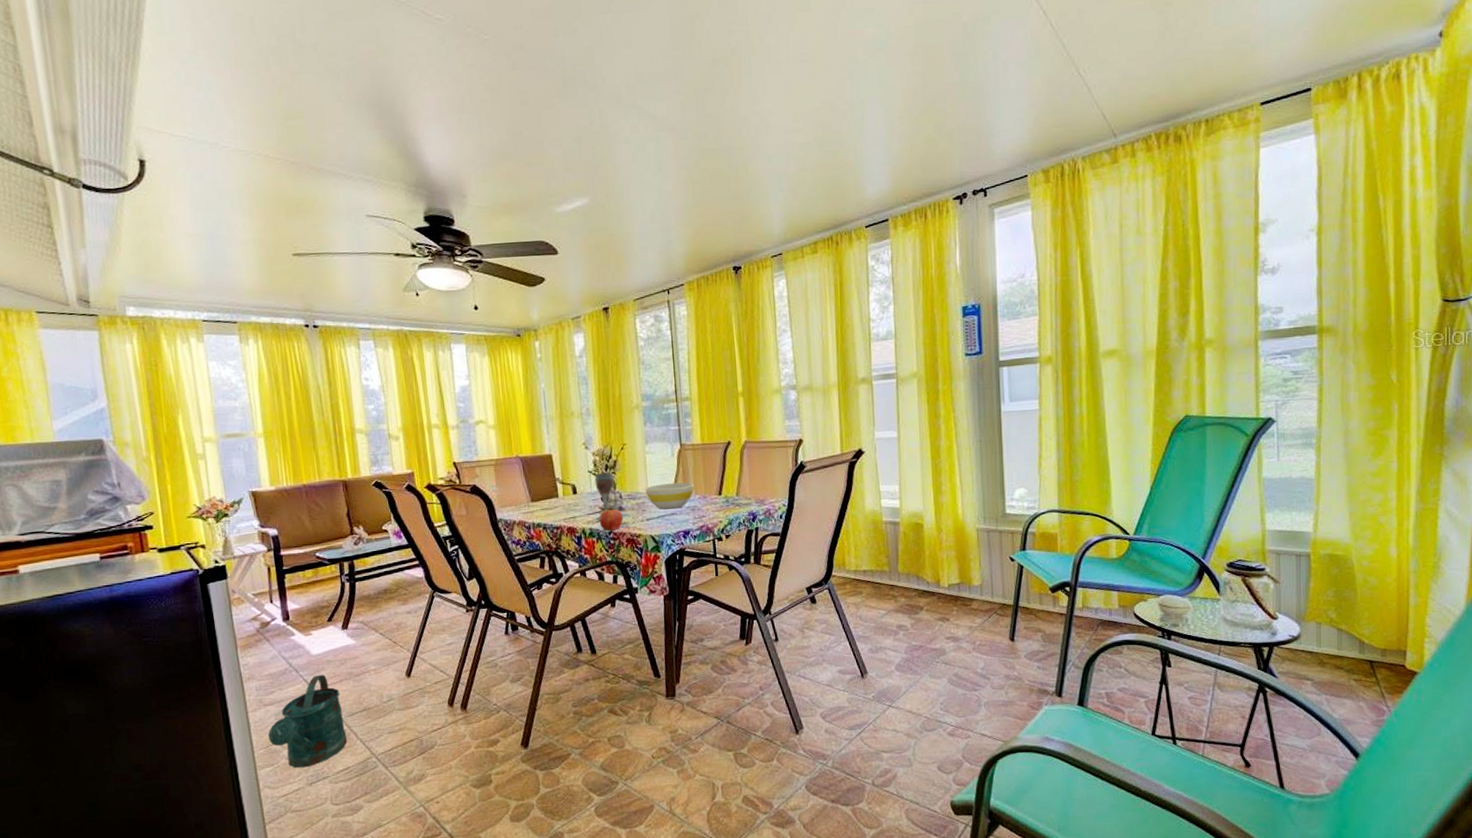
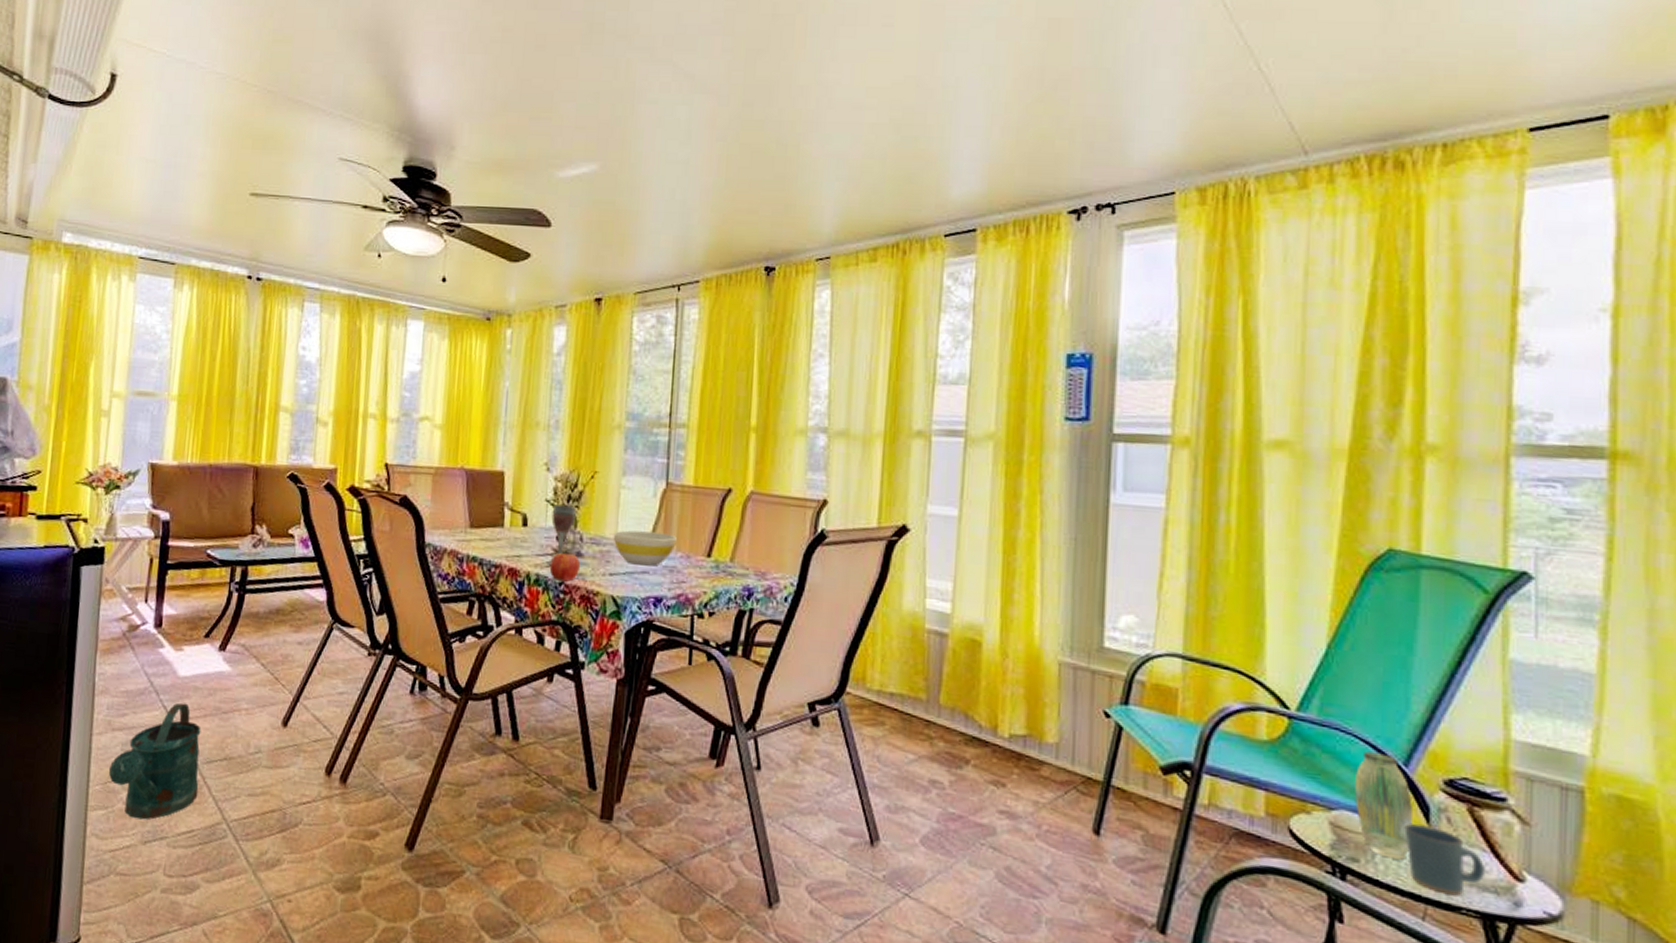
vase: none [1173,553,1210,620] -> present [1355,751,1414,860]
mug: none [1204,595,1254,636] -> present [1404,824,1485,895]

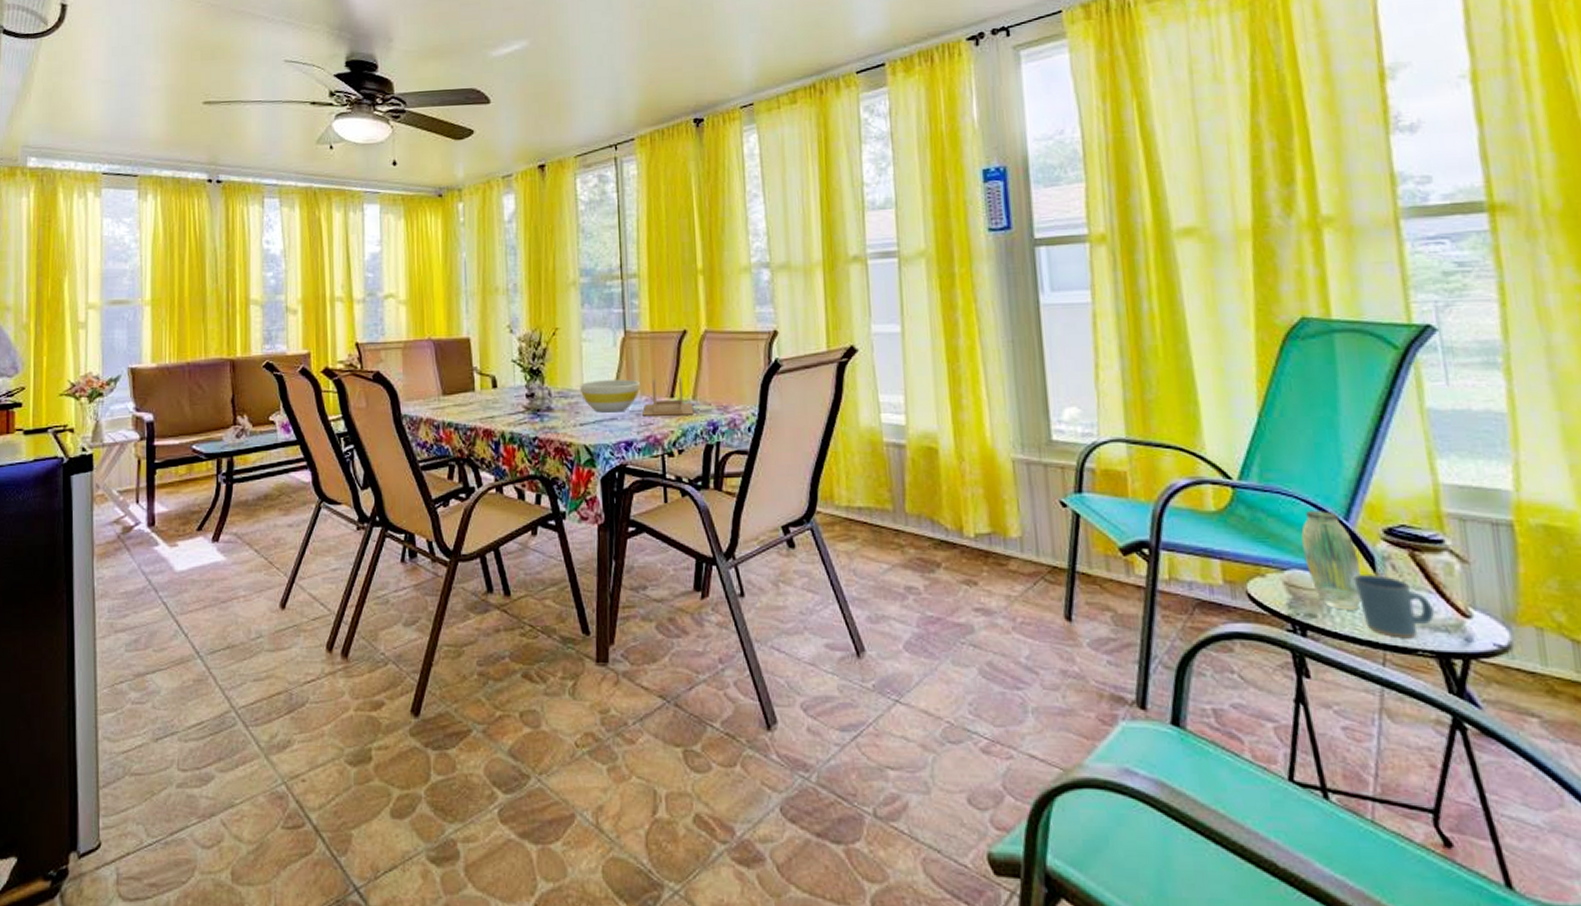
watering can: present [109,702,201,820] -> none [116,597,205,718]
cup: present [547,504,576,565] -> none [519,363,542,422]
fruit: present [549,551,581,582] -> none [522,407,552,437]
napkin holder: none [676,534,730,578] -> present [642,377,694,416]

